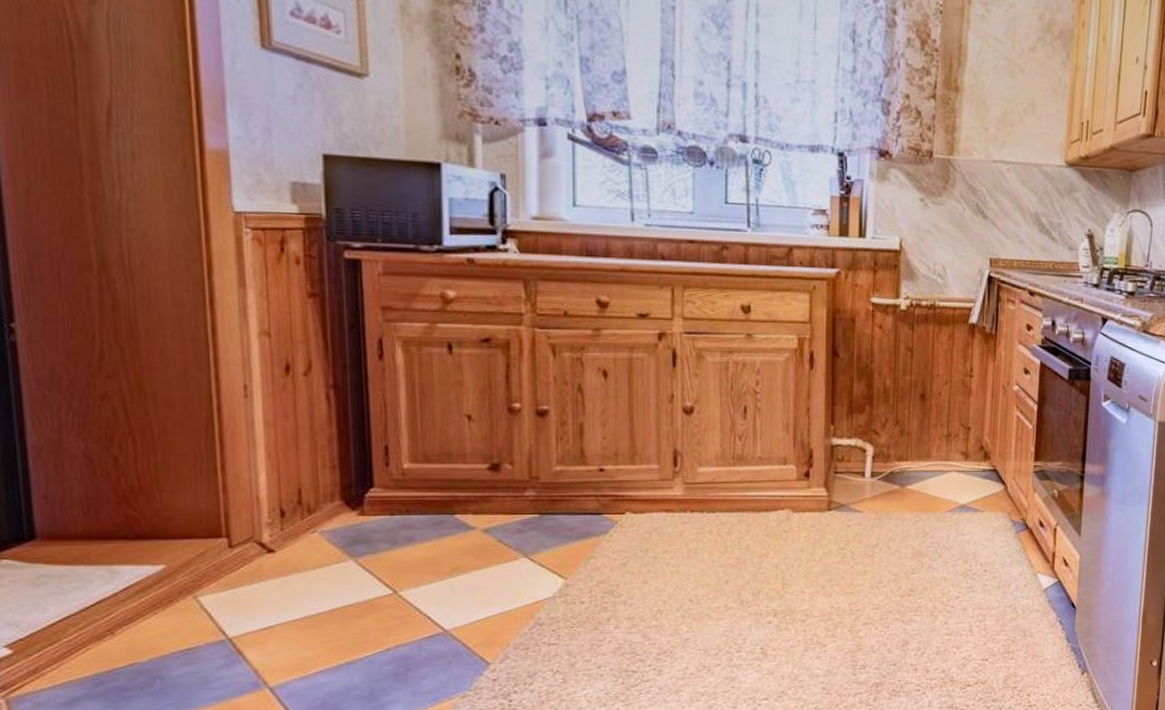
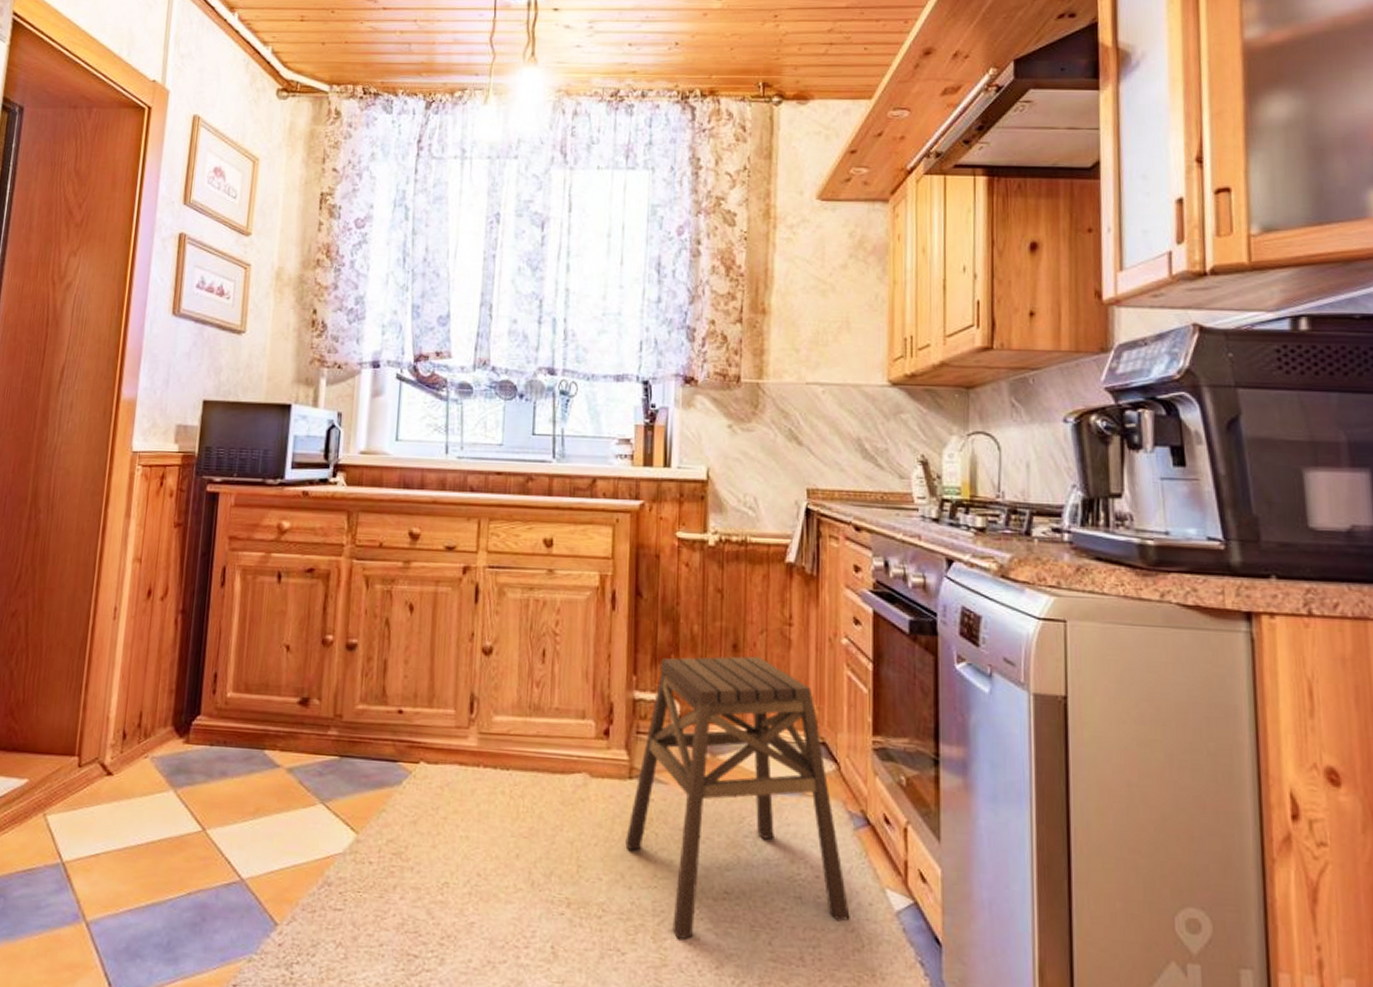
stool: none [825,403,1009,630] -> present [625,656,850,940]

